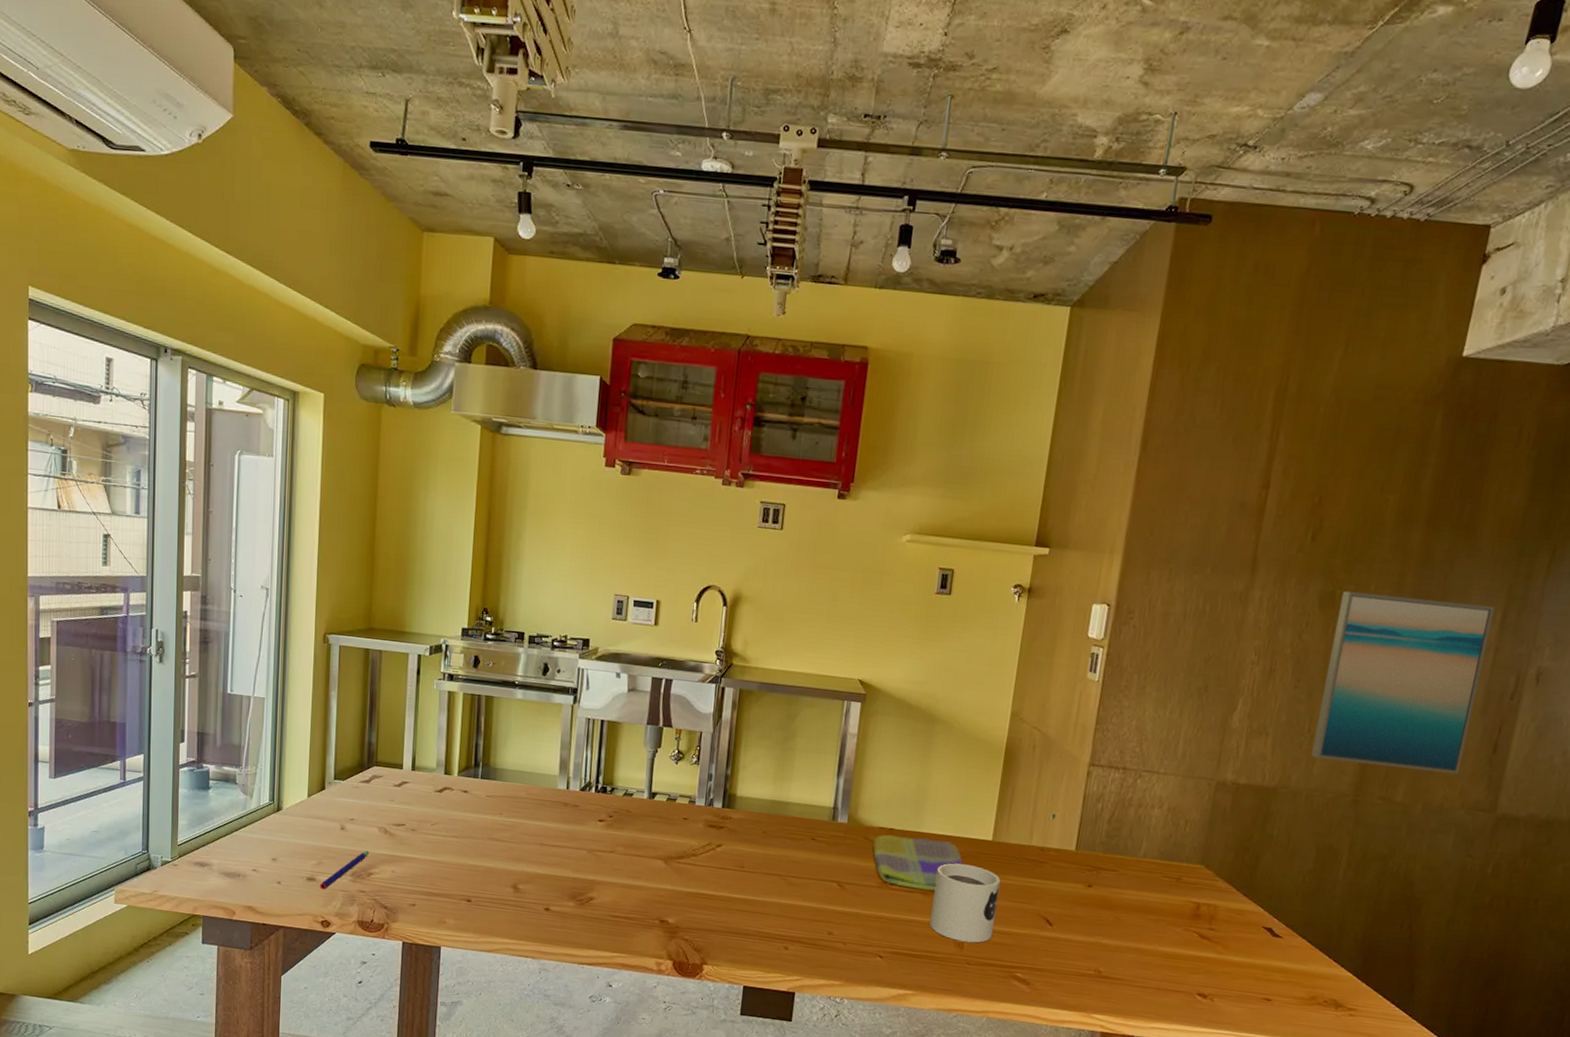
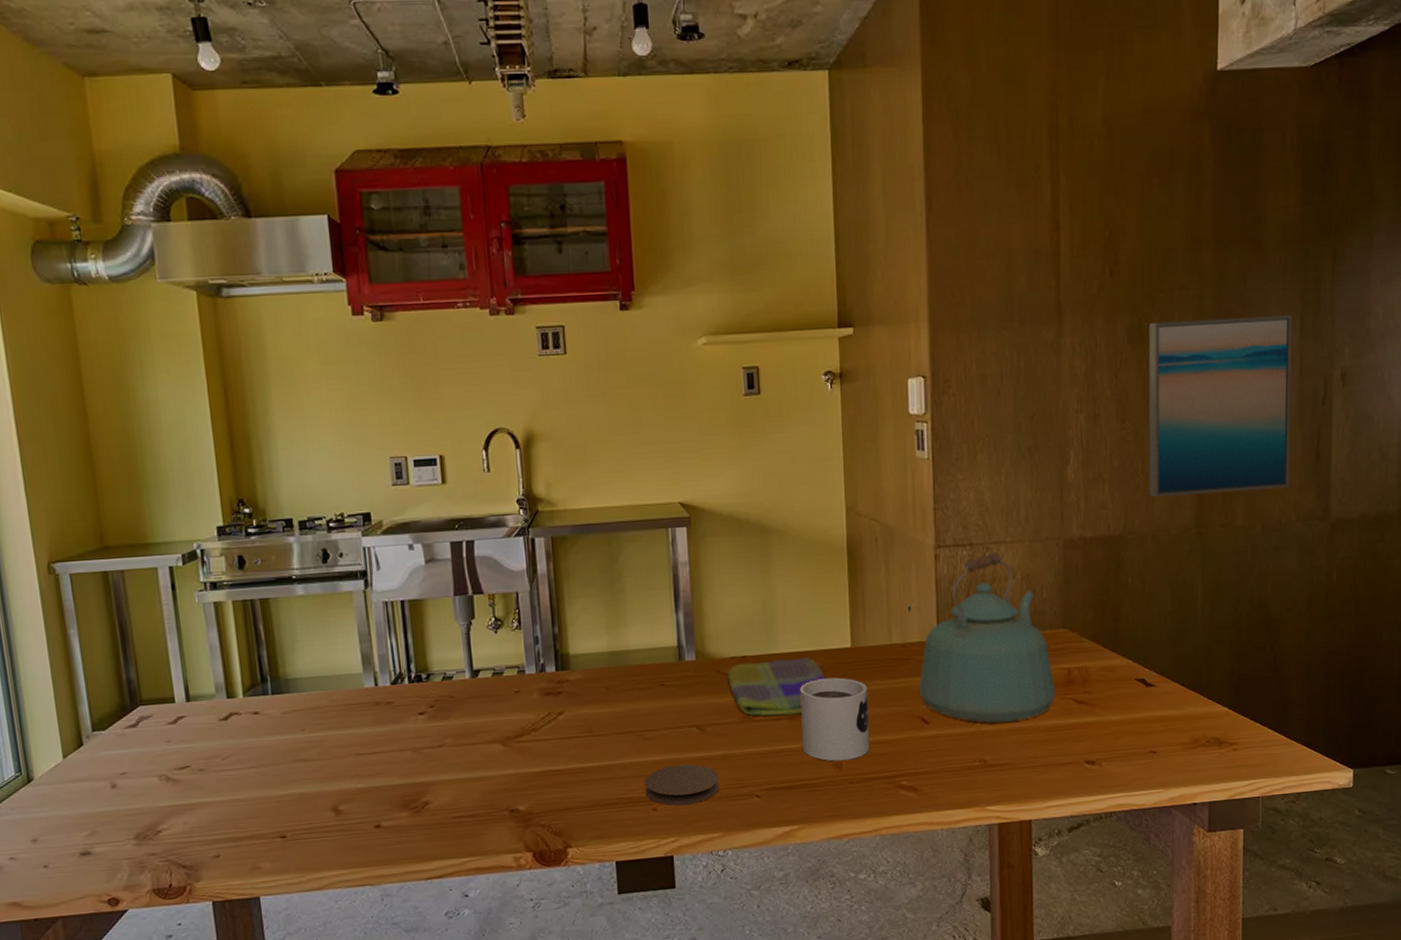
pen: present [320,850,370,890] -> none [98,805,153,863]
coaster: none [780,912,849,951] -> present [644,764,719,806]
kettle: none [1048,779,1182,942] -> present [918,552,1056,724]

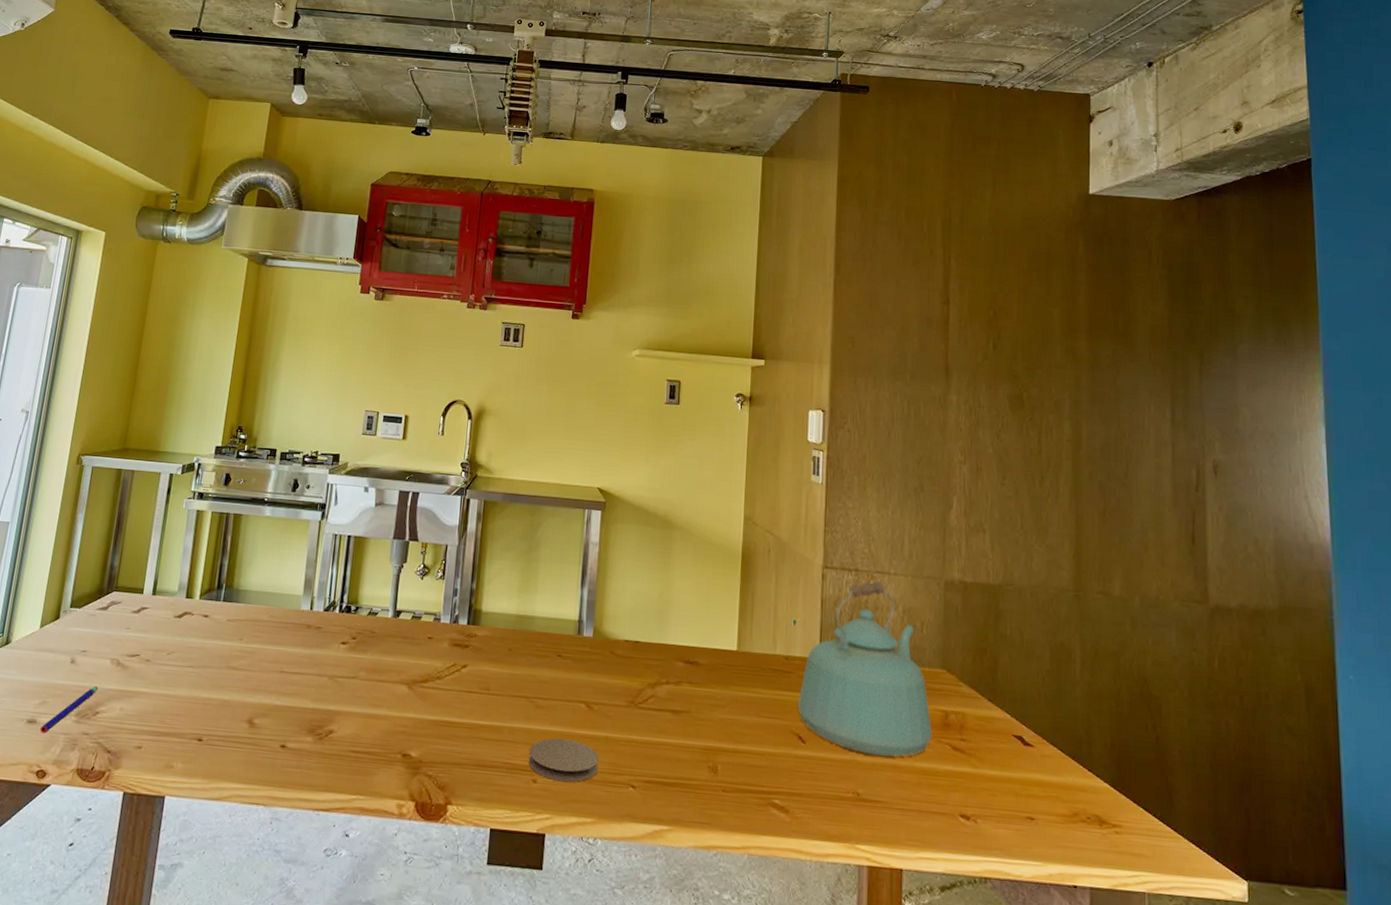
pen: none [98,805,153,863] -> present [40,685,99,734]
dish towel: present [728,657,825,716] -> none [620,647,710,709]
mug: present [800,677,870,762] -> none [682,676,750,767]
wall art: present [1148,314,1292,498] -> none [1028,393,1166,567]

